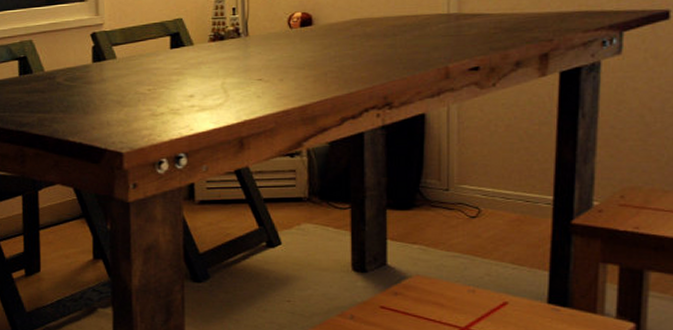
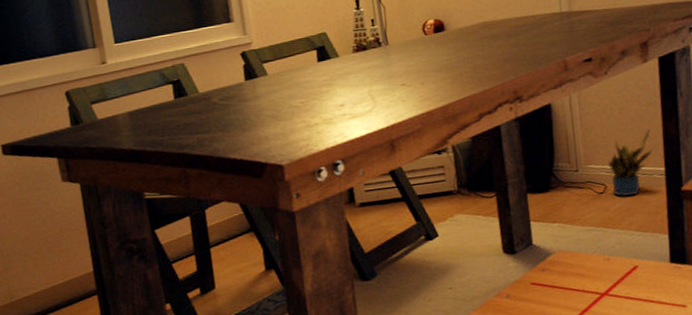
potted plant: none [484,152,542,224] -> present [607,130,653,197]

